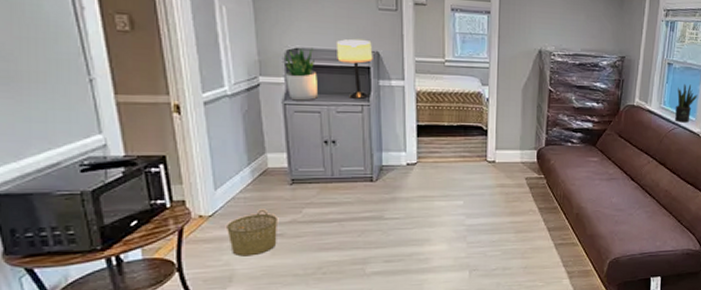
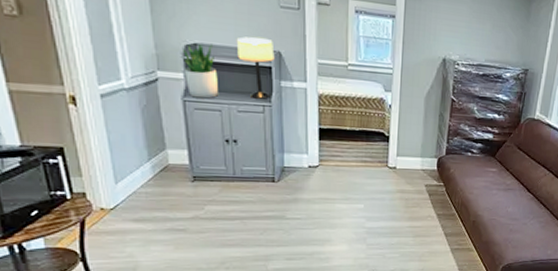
basket: present [227,209,277,257] -> none [129,204,180,249]

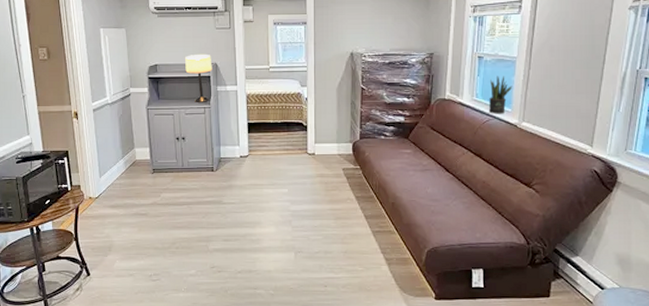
planter: present [183,44,218,99] -> none [148,63,171,106]

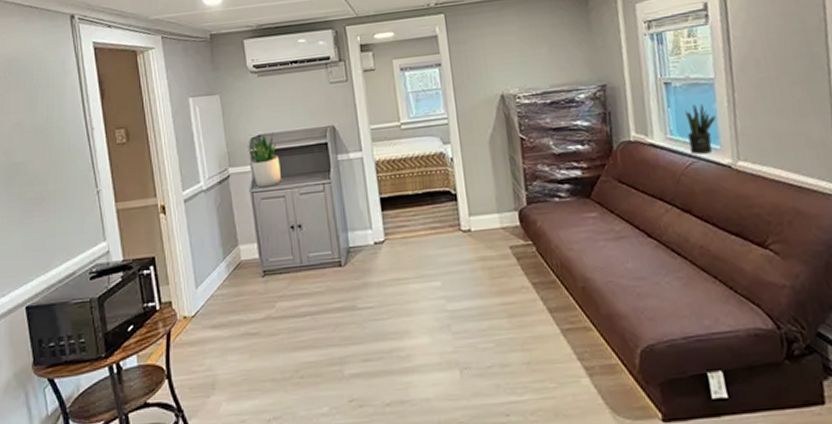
planter: none [148,63,171,106] -> present [249,132,281,188]
table lamp: present [184,54,212,102] -> none [293,115,330,178]

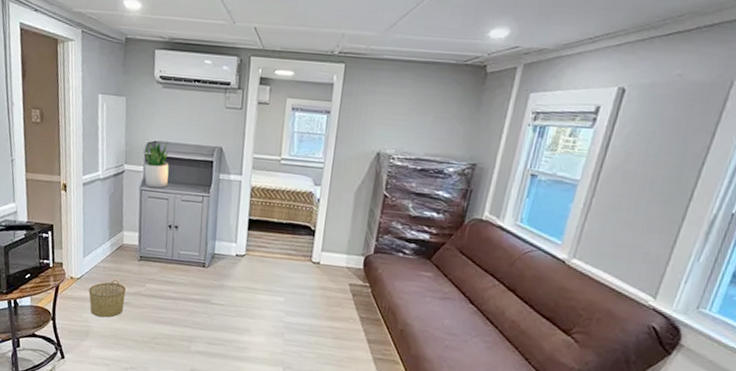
basket: none [208,305,254,360] -> present [88,278,126,318]
potted plant: present [685,104,717,155] -> none [532,200,569,246]

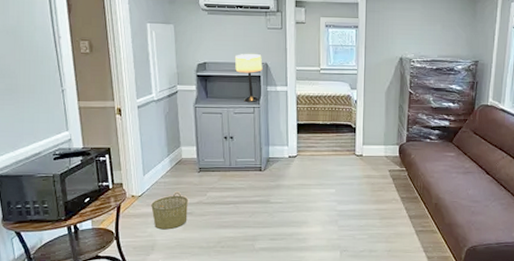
planter: present [144,141,169,189] -> none [196,61,220,105]
table lamp: none [186,134,217,190] -> present [234,53,263,102]

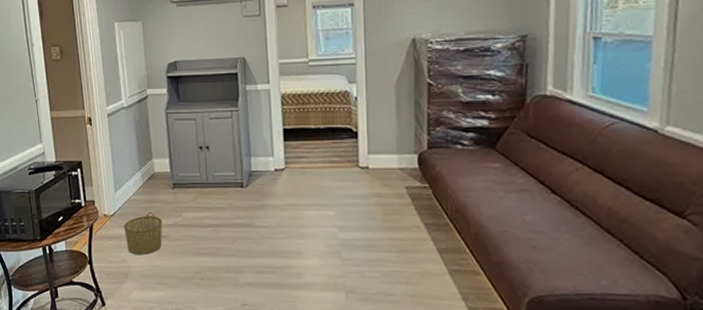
table lamp: present [234,53,263,102] -> none [207,46,240,105]

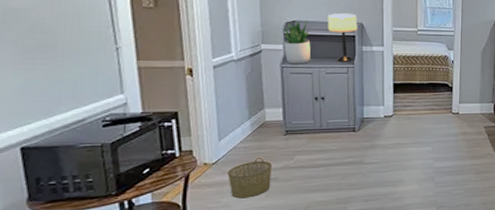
planter: none [166,59,193,110] -> present [283,20,311,65]
table lamp: none [207,46,240,105] -> present [327,12,358,62]

